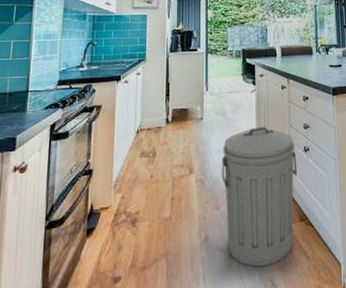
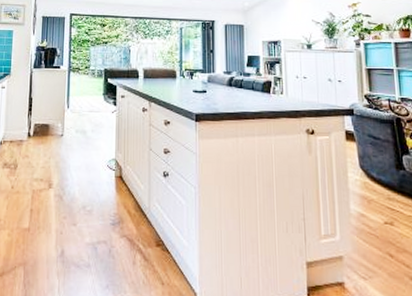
trash can: present [222,127,298,266] -> none [80,148,156,286]

